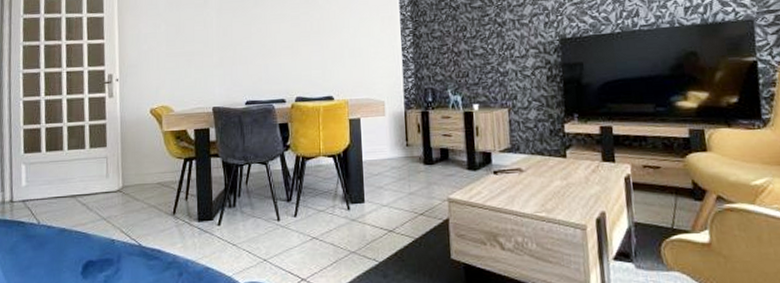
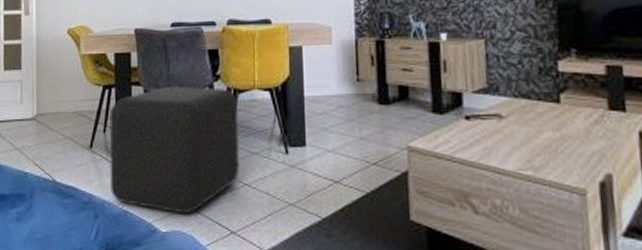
cube: none [191,156,308,267] -> present [109,86,239,215]

